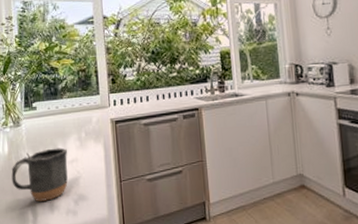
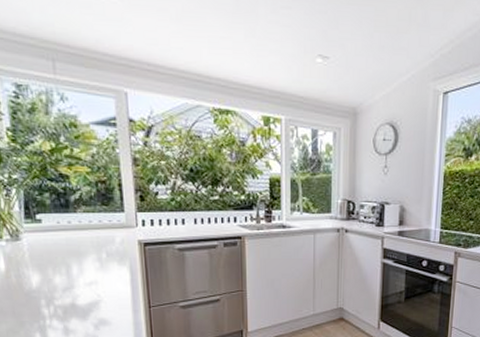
mug: present [11,147,68,203] -> none [11,268,86,326]

